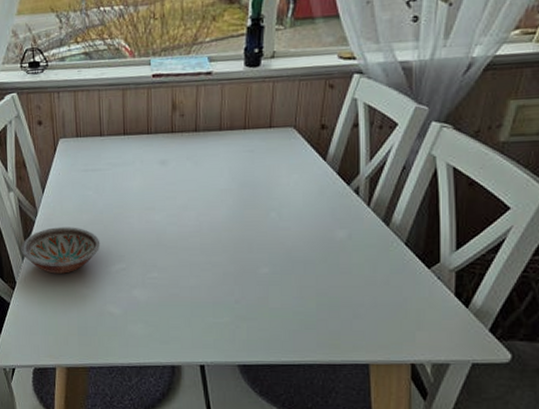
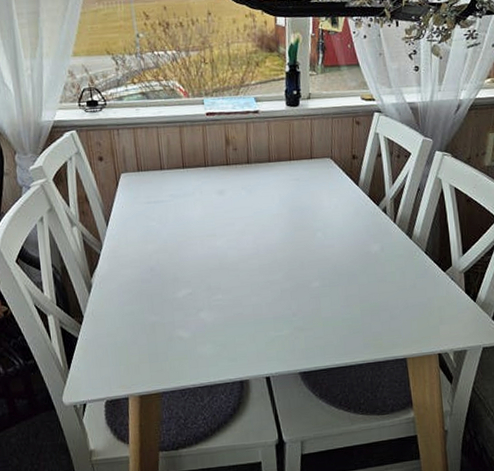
bowl: present [21,227,101,274] -> none [87,257,167,305]

